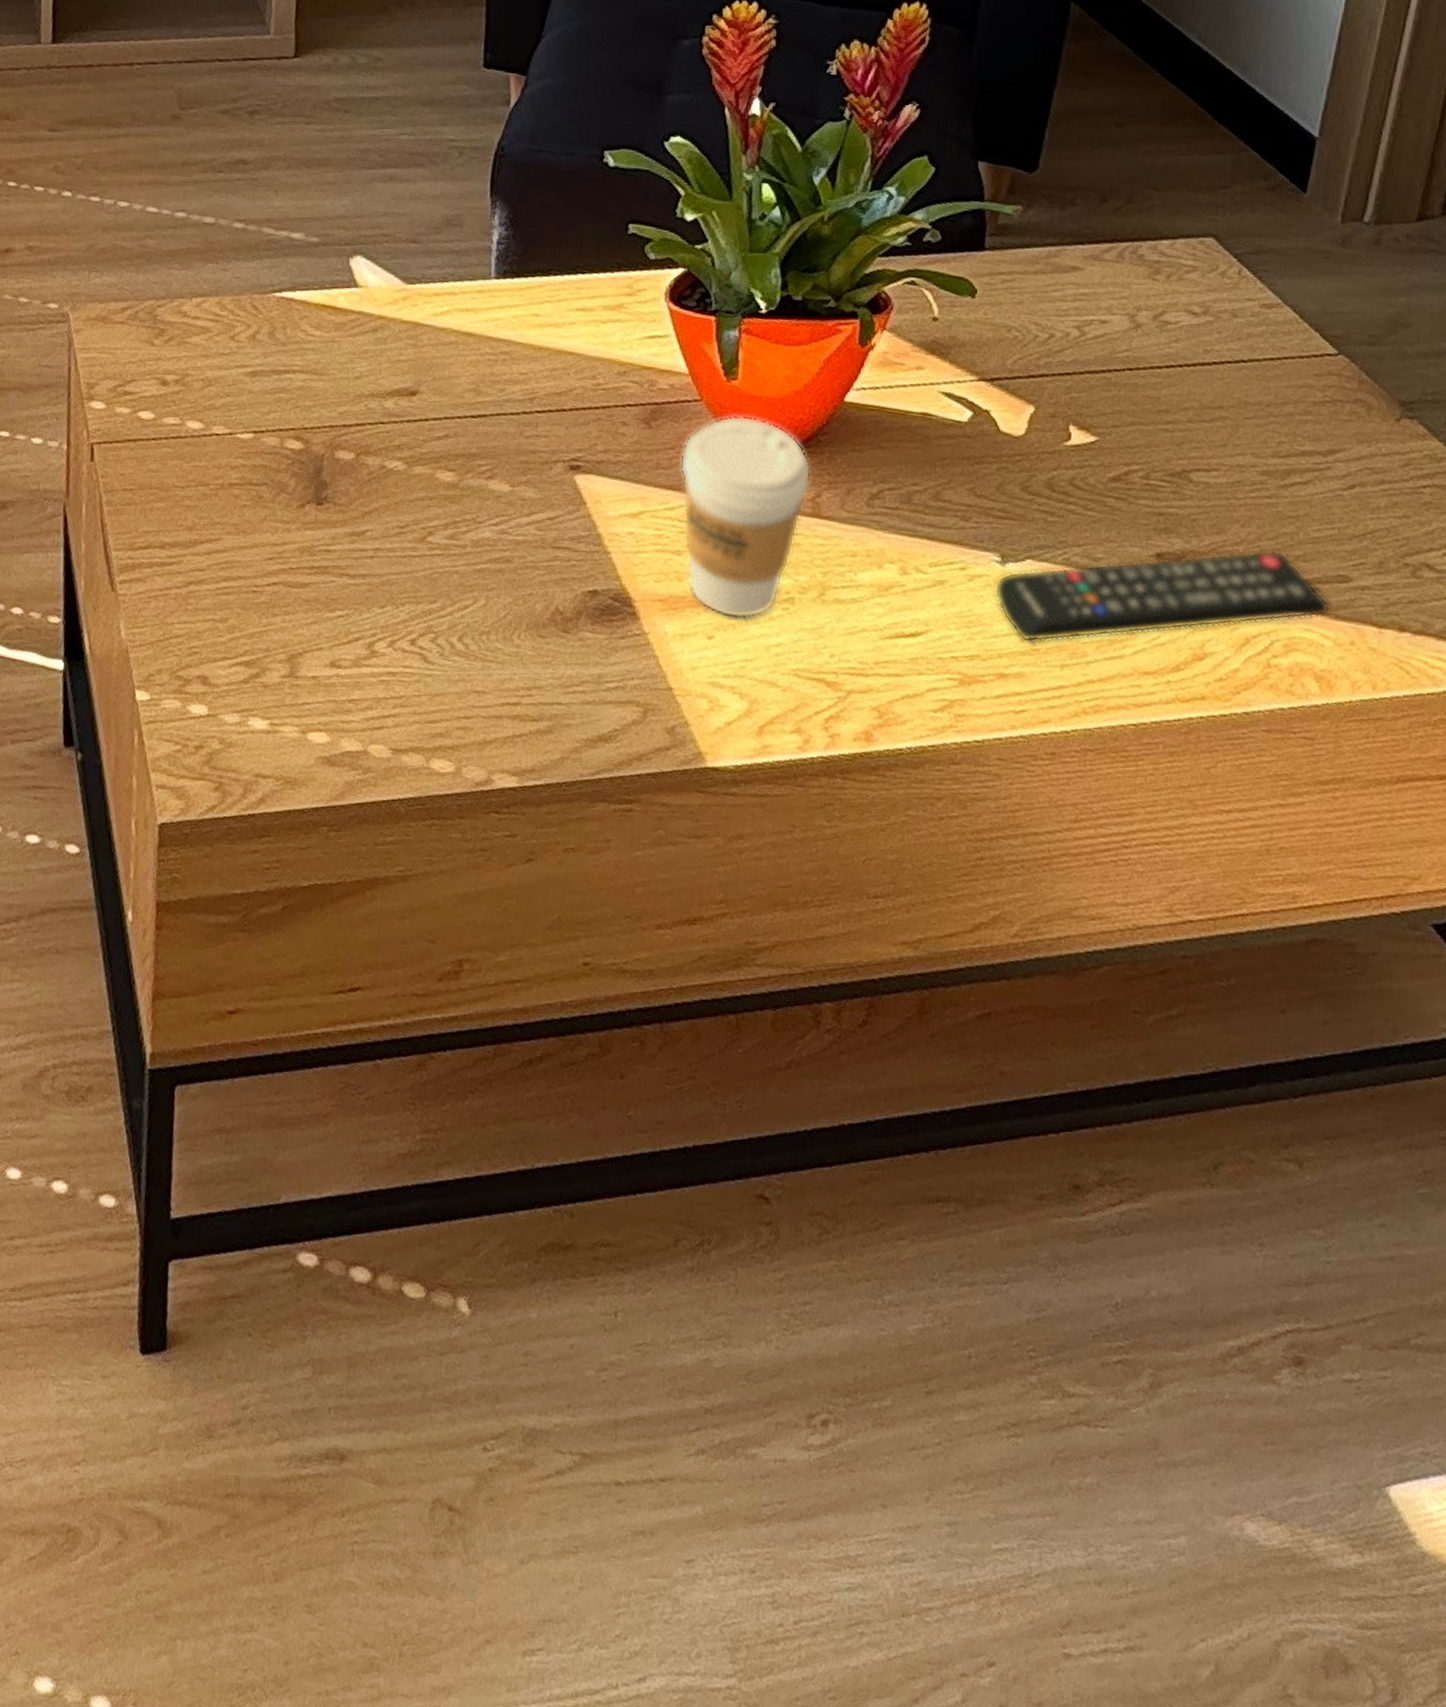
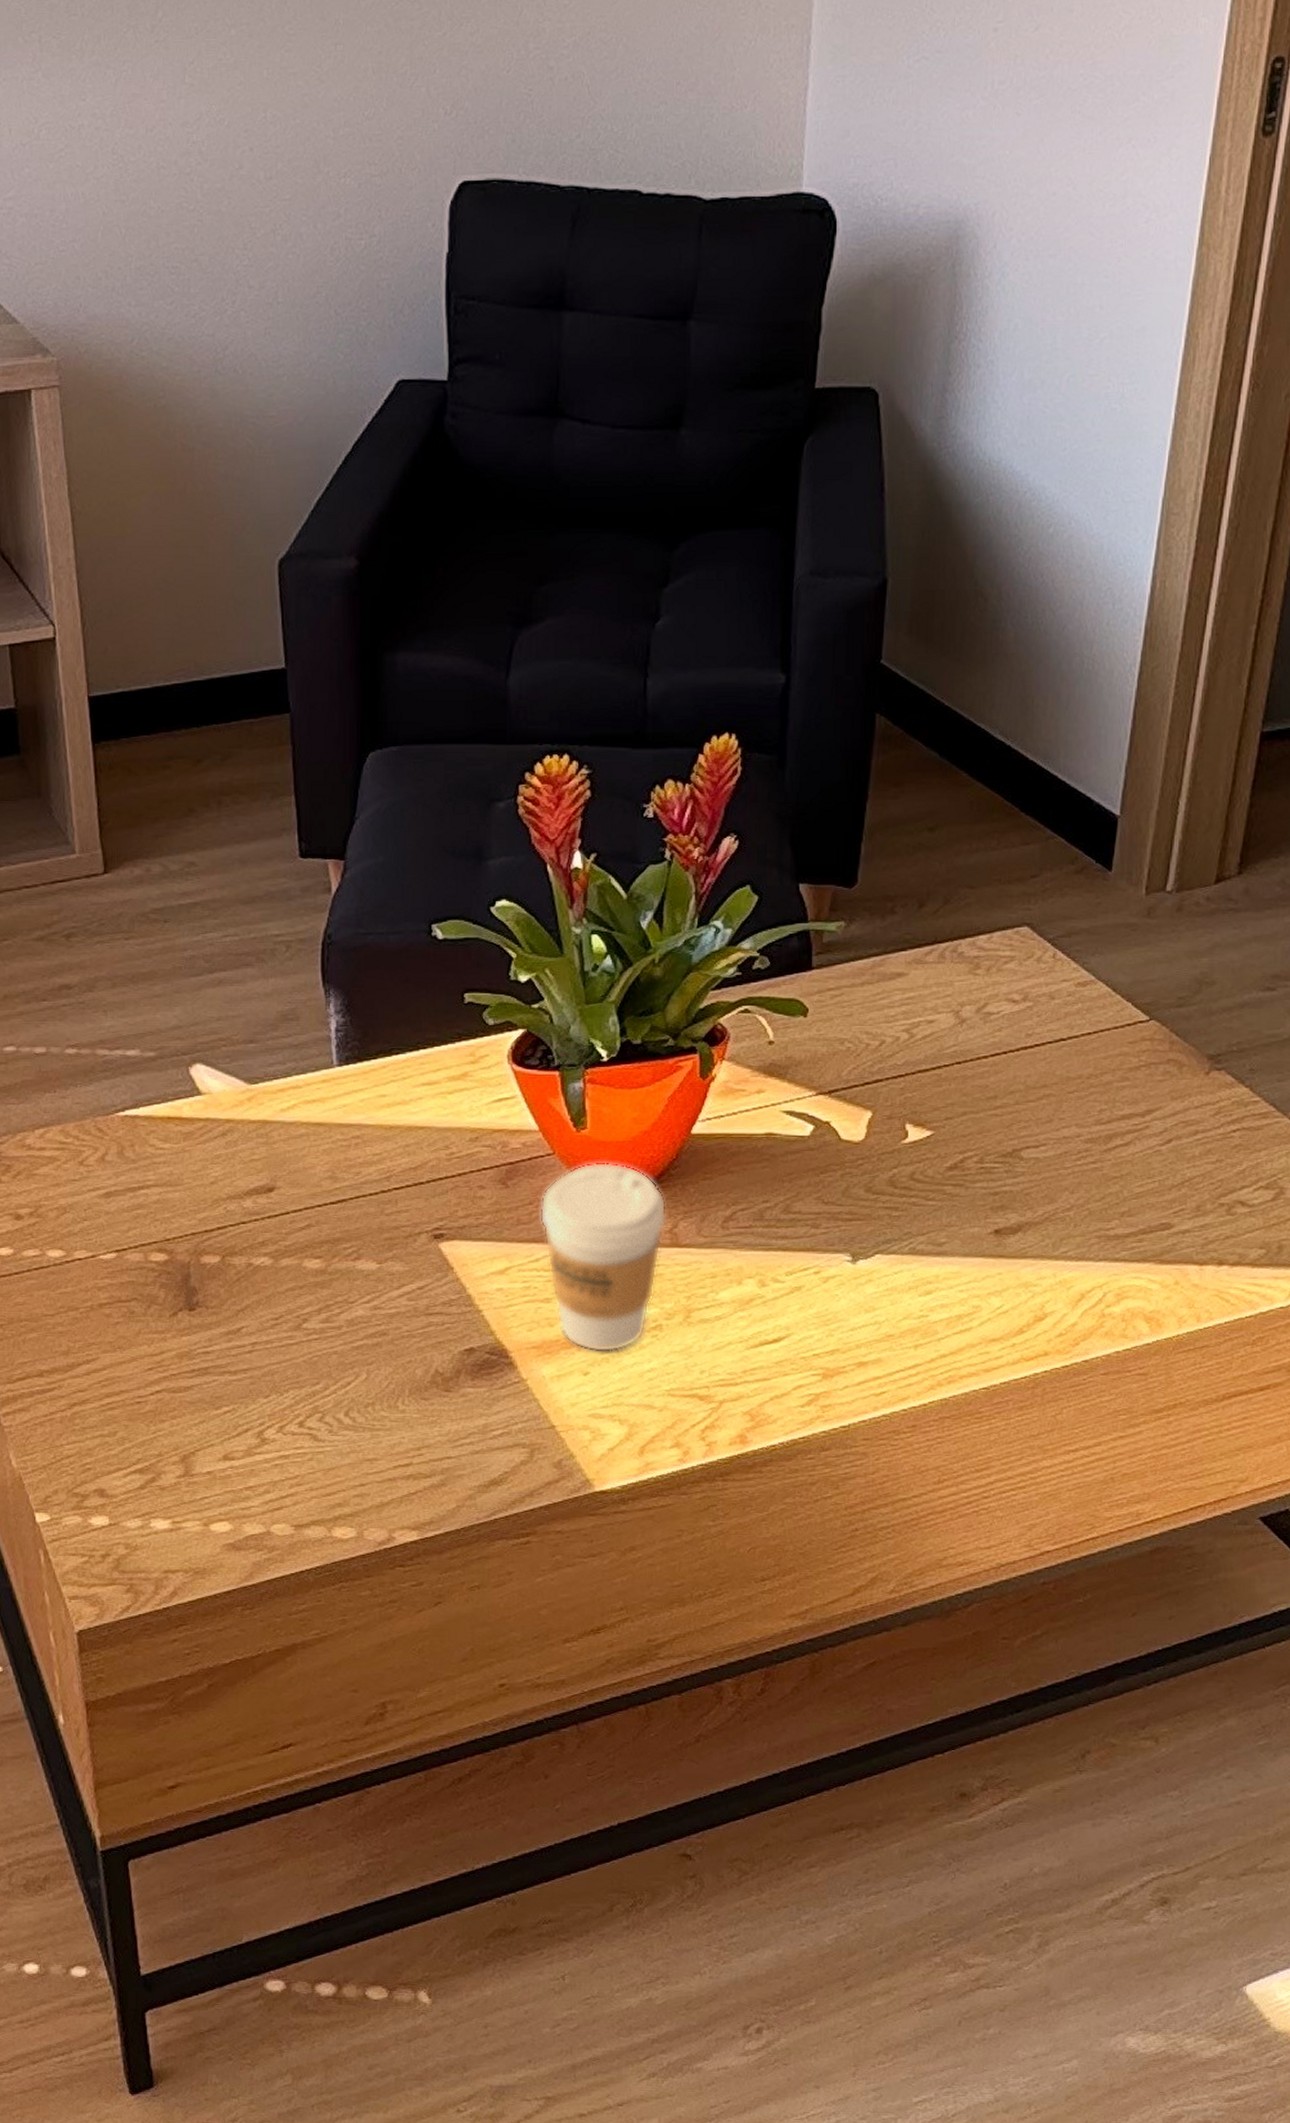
remote control: present [994,550,1331,643] -> none [848,1210,1156,1329]

